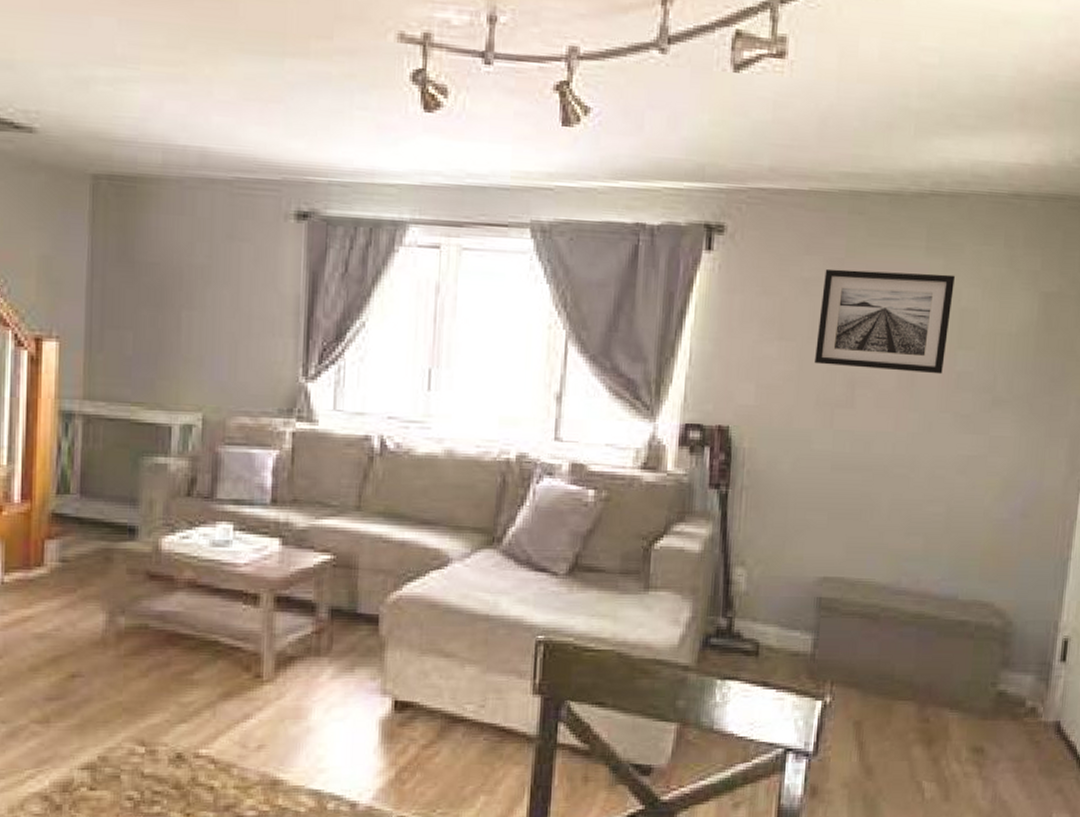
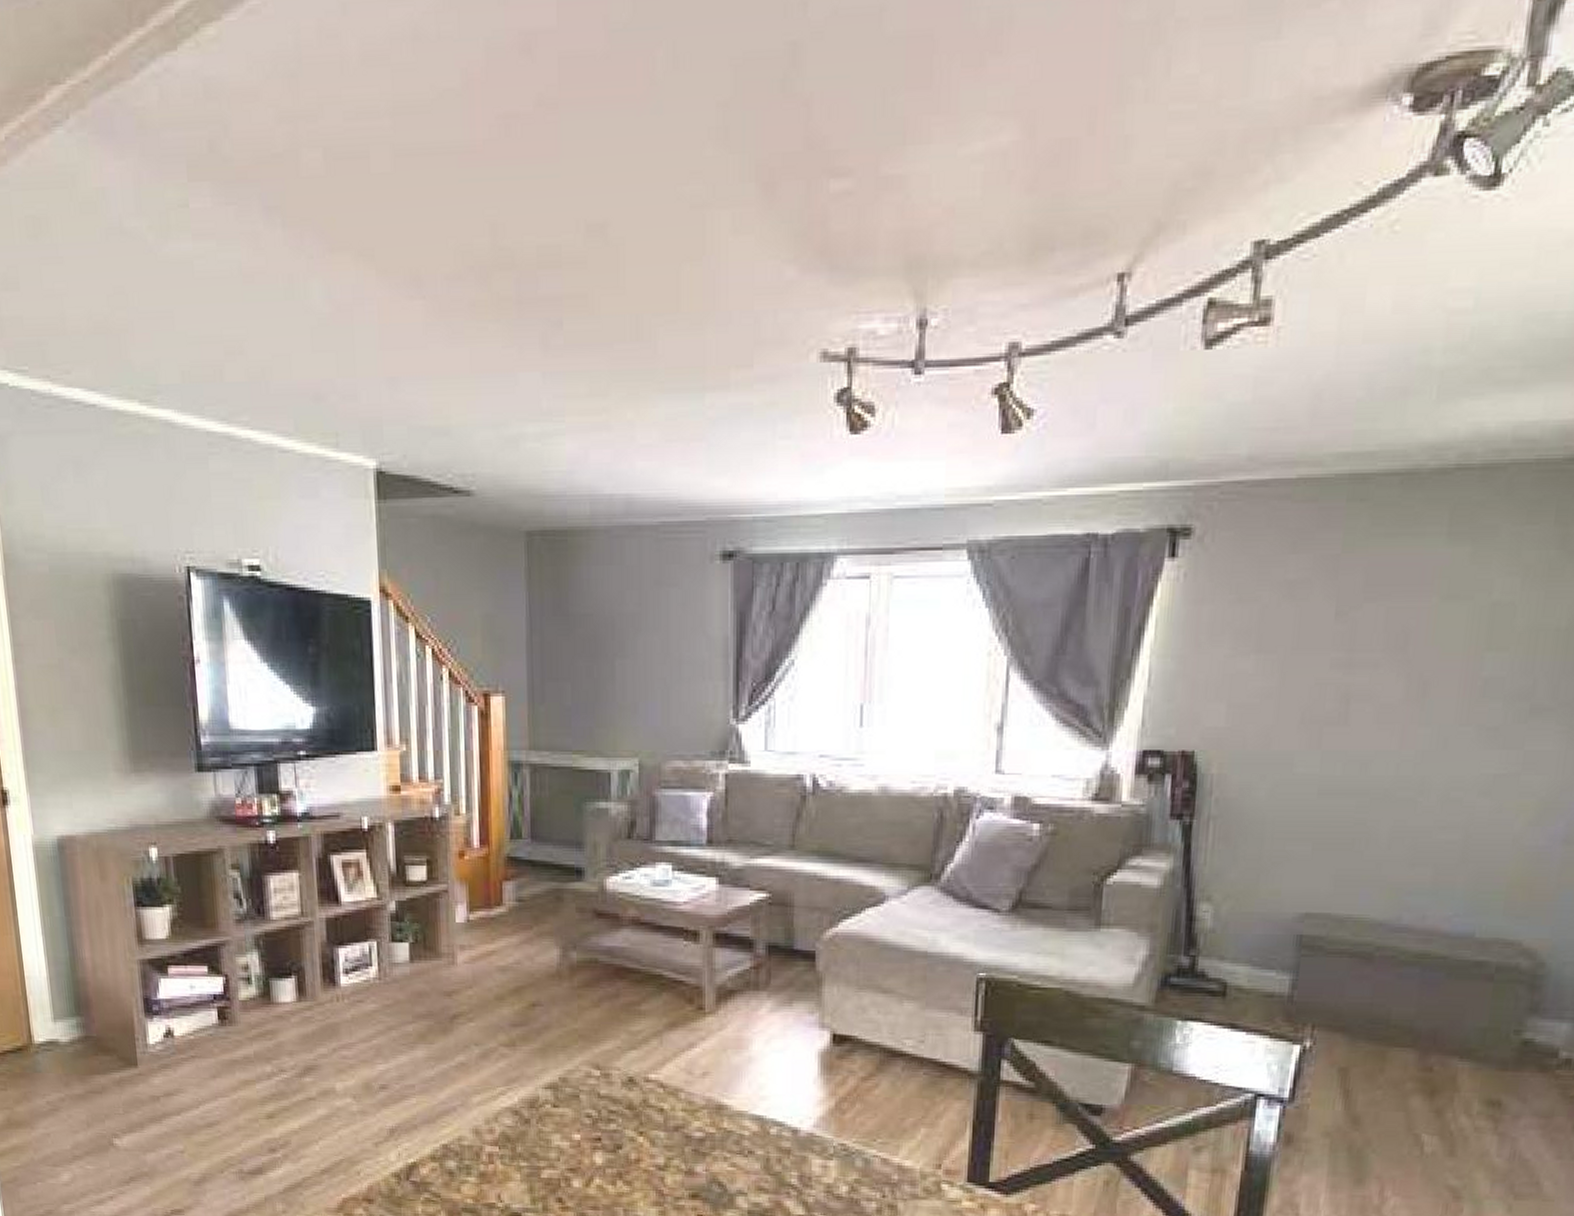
wall art: present [815,268,955,374] -> none [1300,563,1485,682]

